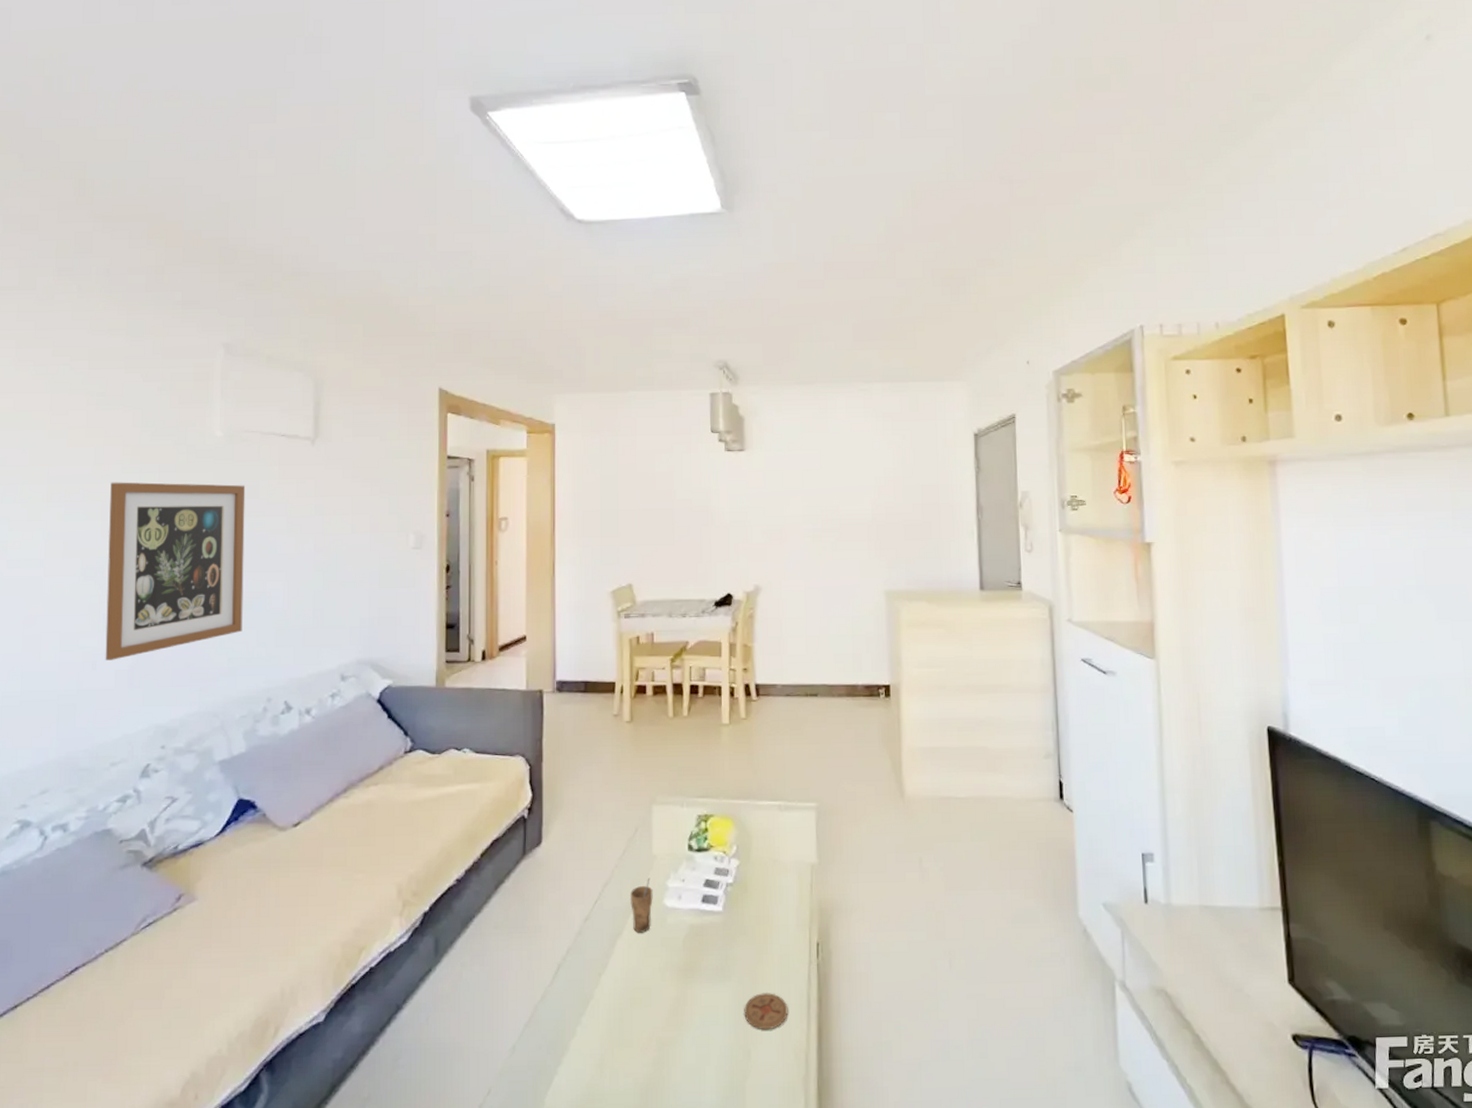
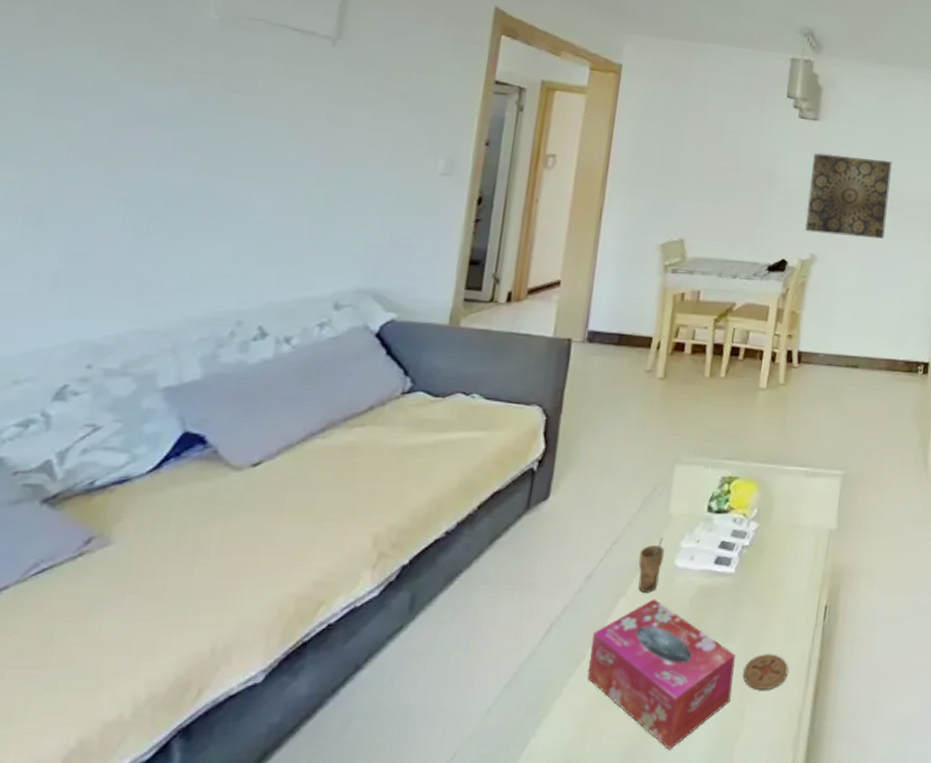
wall art: present [105,482,246,660] -> none [20,51,240,261]
tissue box: none [598,939,735,1090] -> present [588,599,737,751]
wall art: none [744,482,827,564] -> present [804,153,892,239]

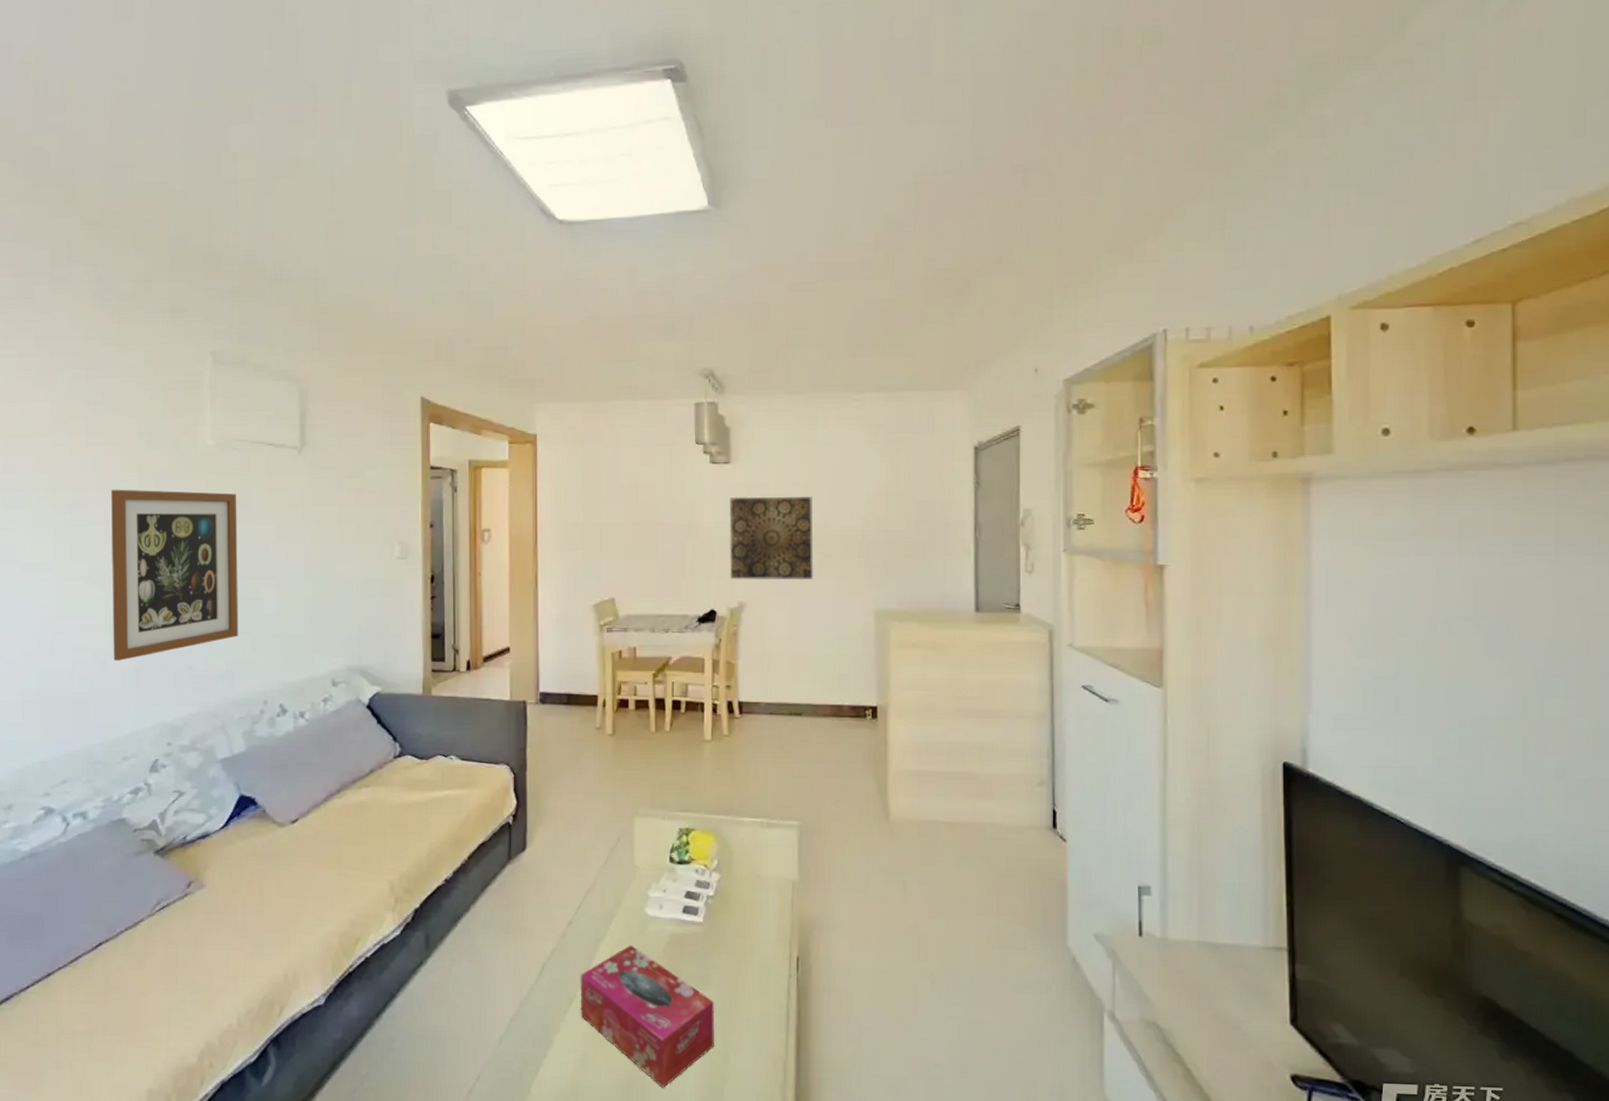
wall art: none [20,51,240,261] -> present [111,489,239,661]
cup: present [638,537,665,593] -> none [613,887,635,939]
coaster: present [743,654,788,691] -> none [723,1002,767,1038]

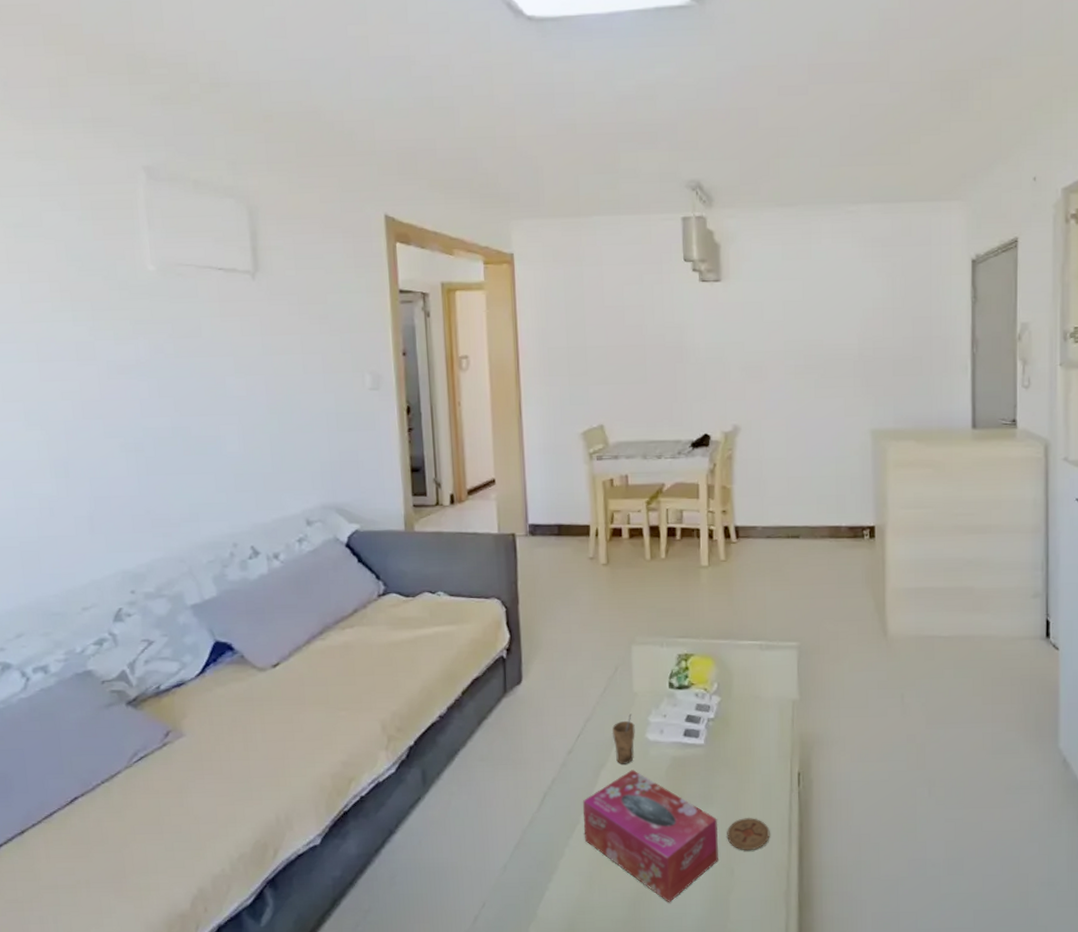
wall art: present [111,489,239,661] -> none [42,321,200,507]
cup: none [613,887,635,939] -> present [612,713,635,764]
coaster: none [723,1002,767,1038] -> present [727,818,770,851]
wall art: present [729,496,814,580] -> none [720,315,810,402]

